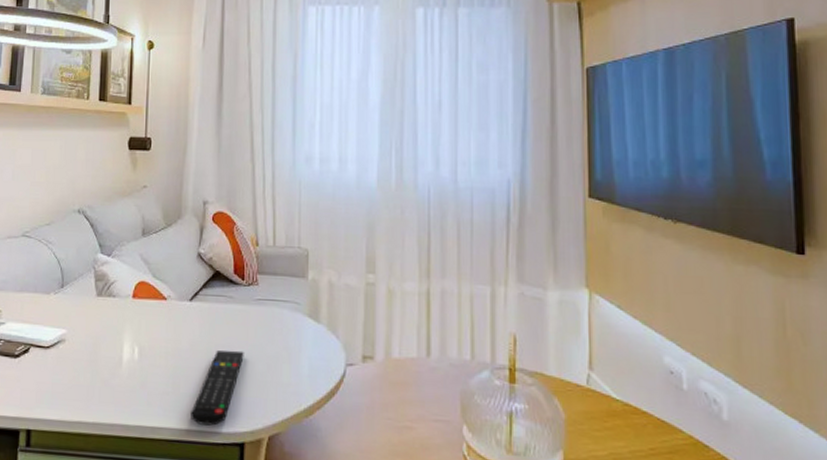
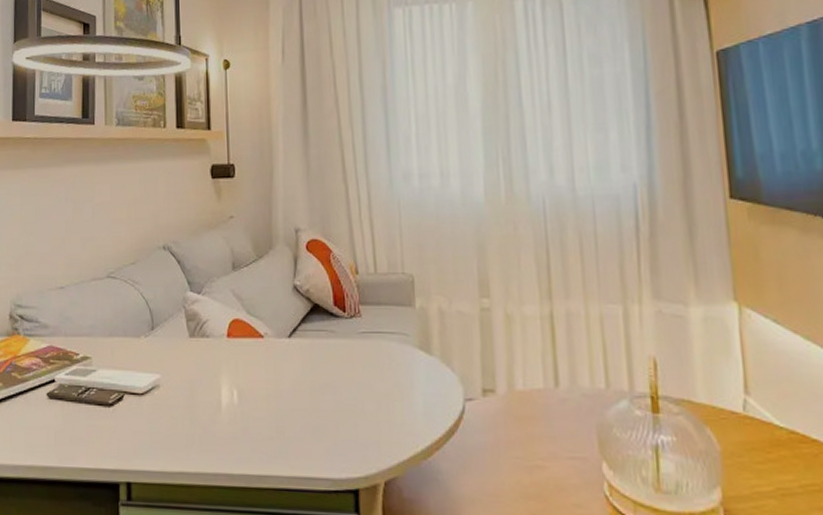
remote control: present [191,350,244,426] -> none [298,389,352,472]

